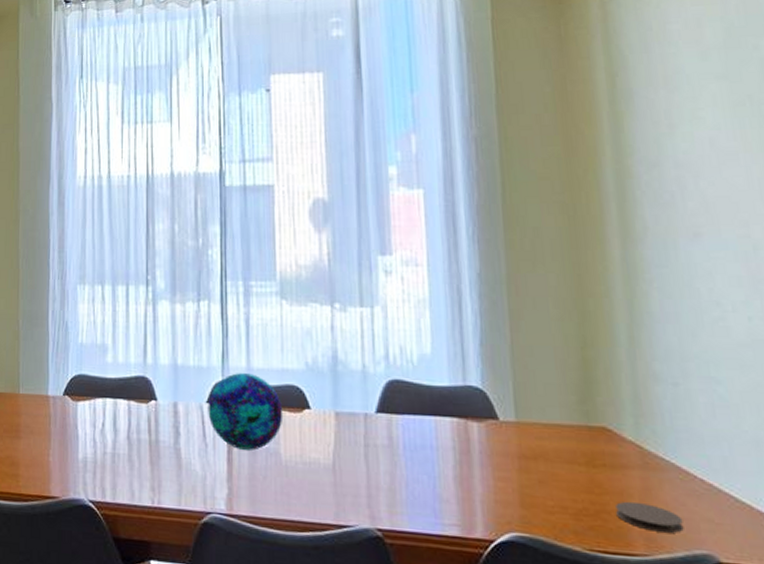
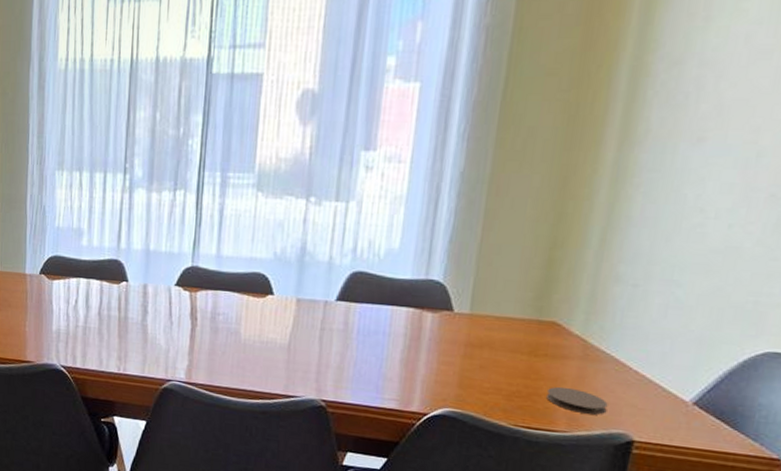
decorative ball: present [208,373,284,450] -> none [175,260,248,329]

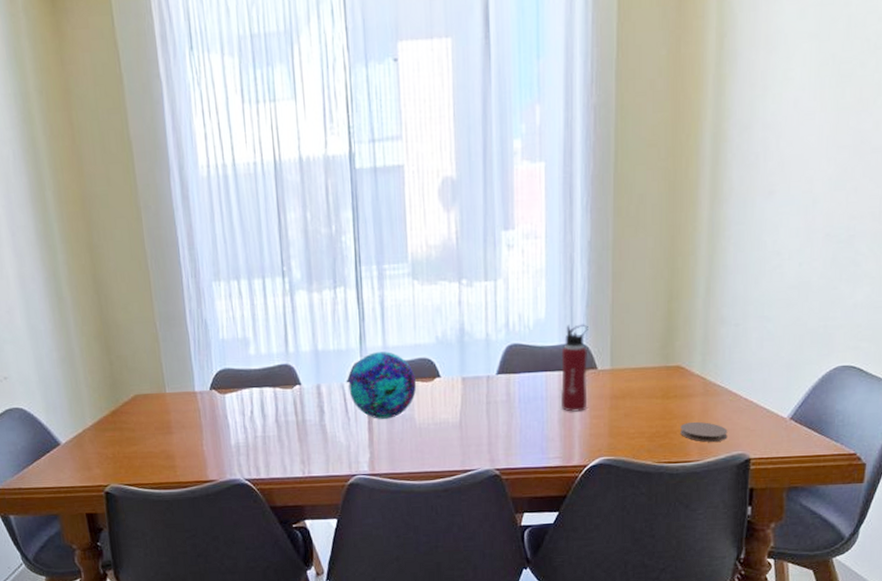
decorative ball: none [175,260,248,329] -> present [348,351,417,419]
water bottle: none [406,259,449,355] -> present [560,324,589,412]

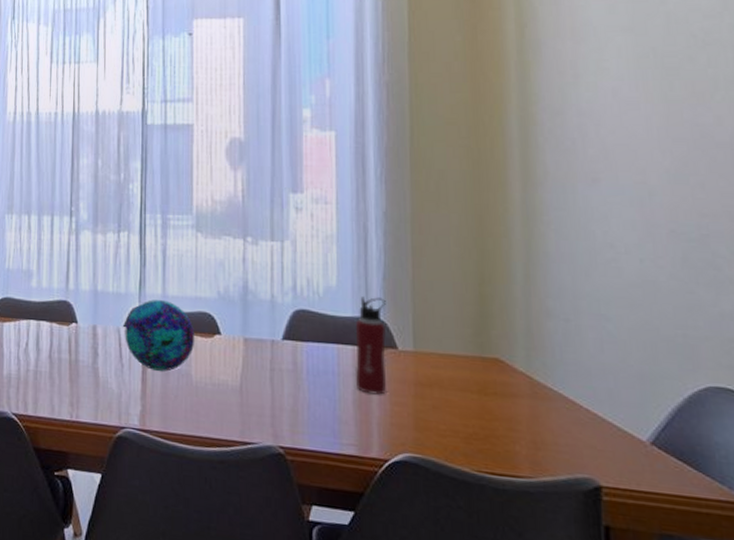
coaster: present [680,421,728,442] -> none [504,427,568,458]

